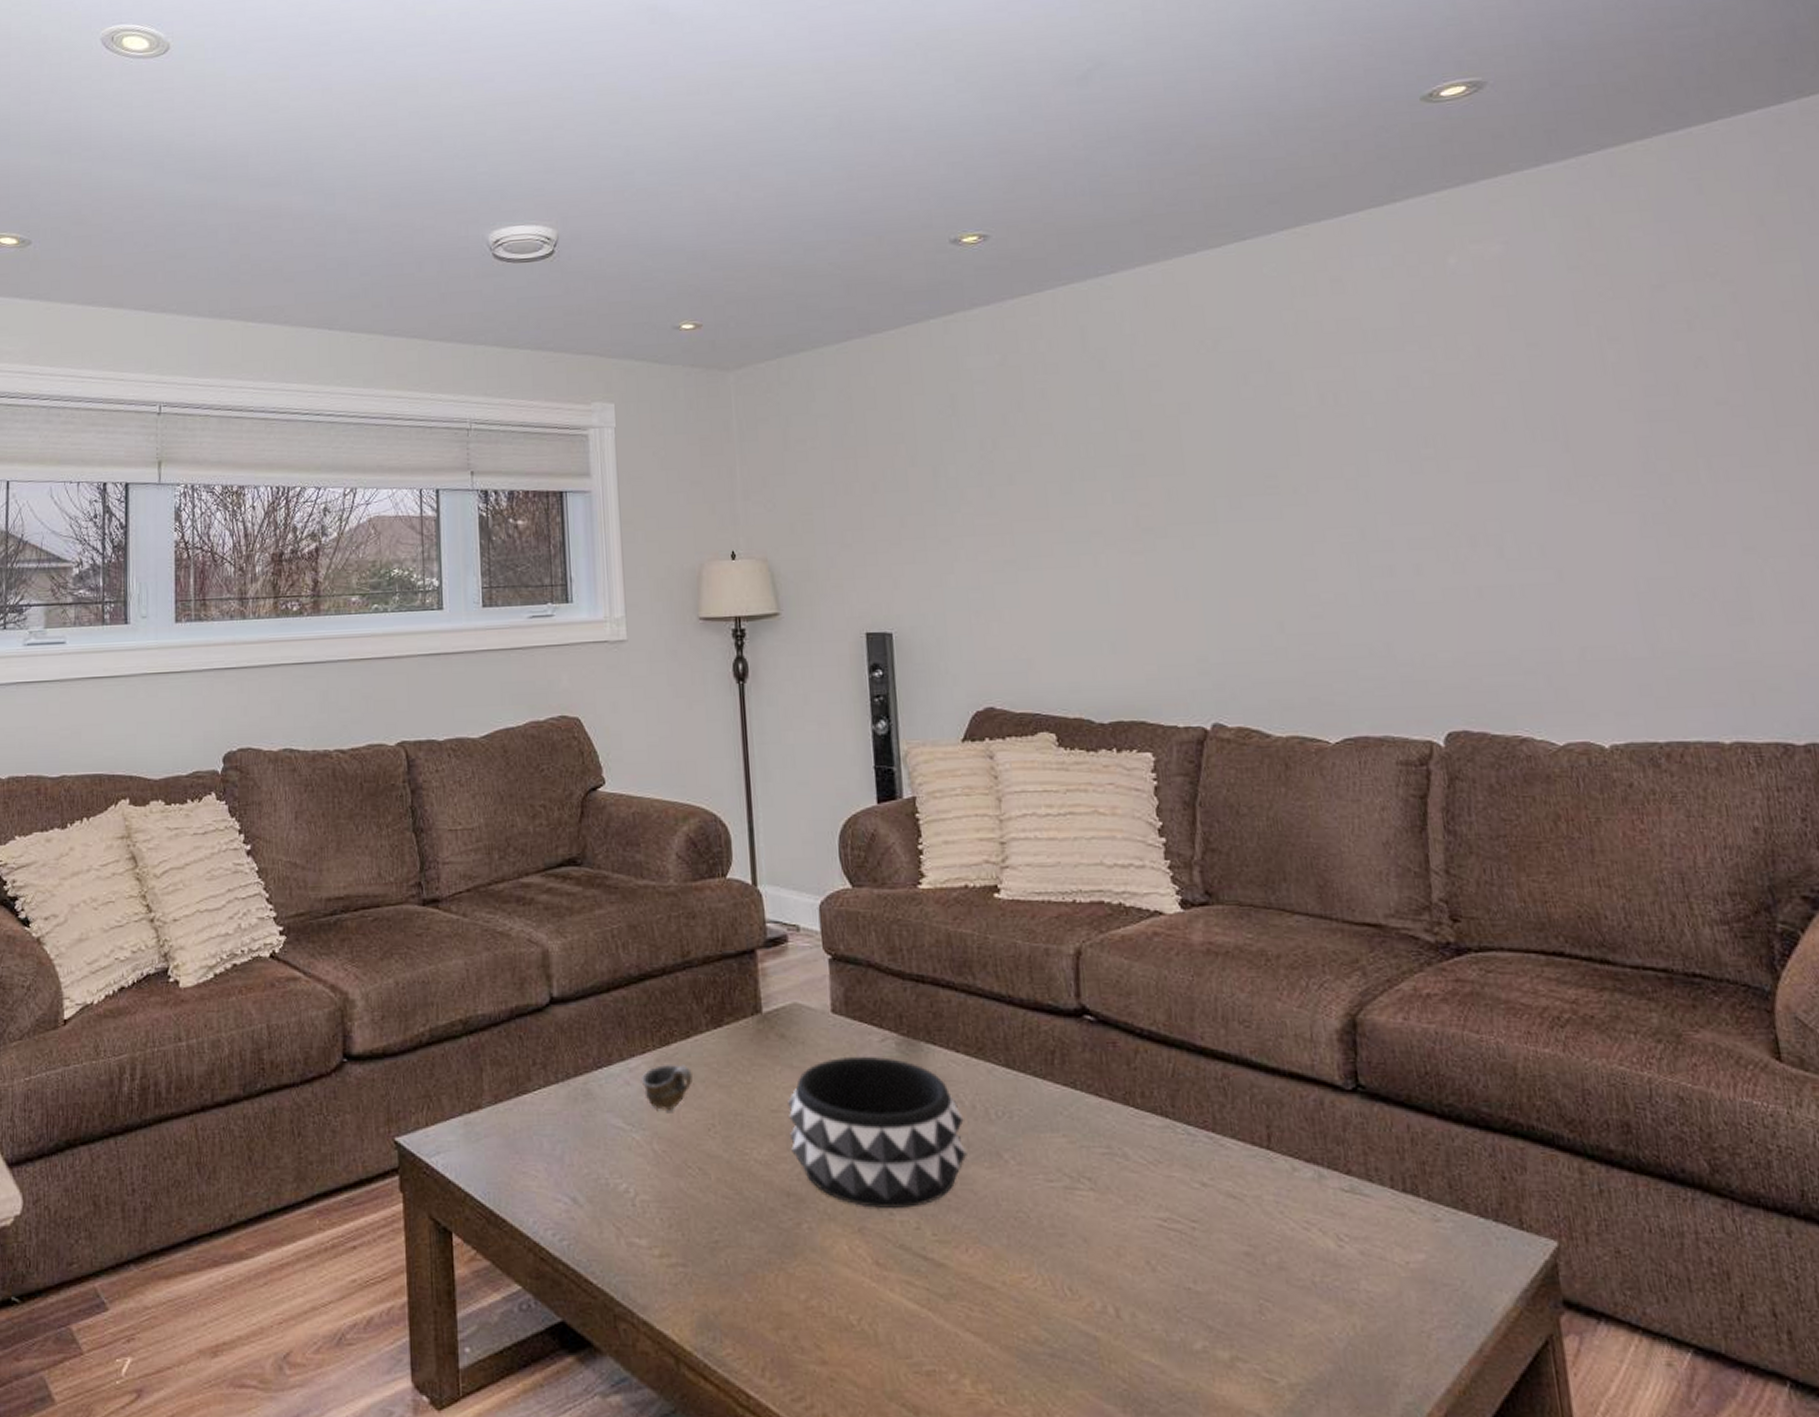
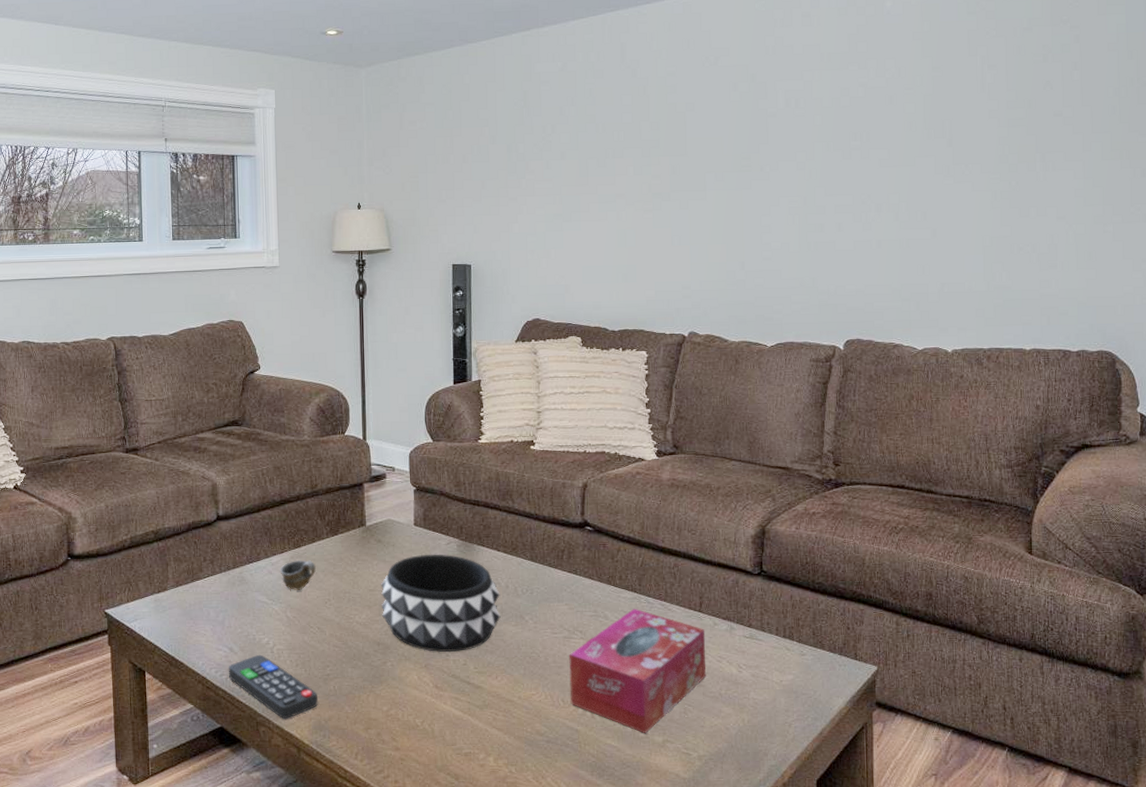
remote control: none [570,1208,703,1311] -> present [228,654,318,719]
tissue box: none [1074,1142,1289,1346] -> present [569,608,707,734]

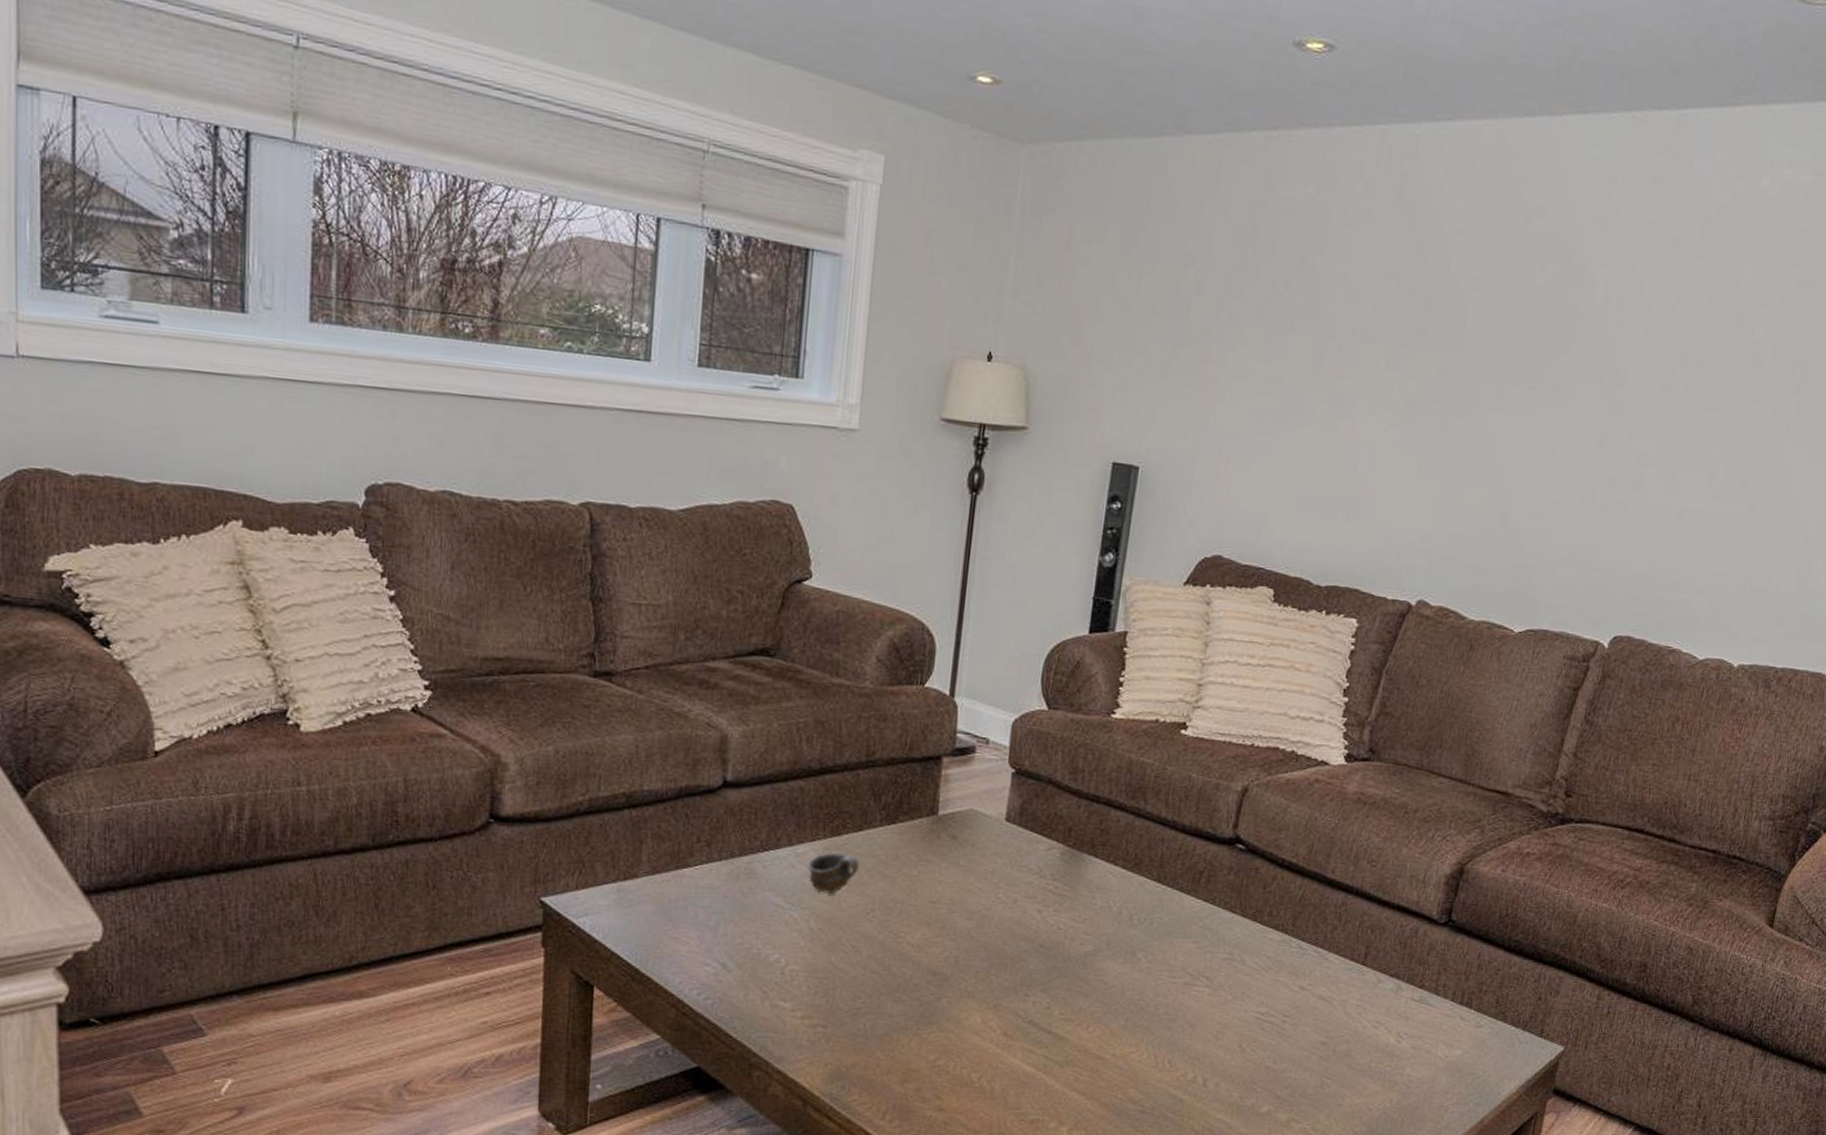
remote control: present [228,654,318,719] -> none [715,975,840,1063]
decorative bowl: present [381,554,501,652] -> none [944,860,1109,991]
tissue box: present [569,608,707,734] -> none [1178,953,1366,1110]

